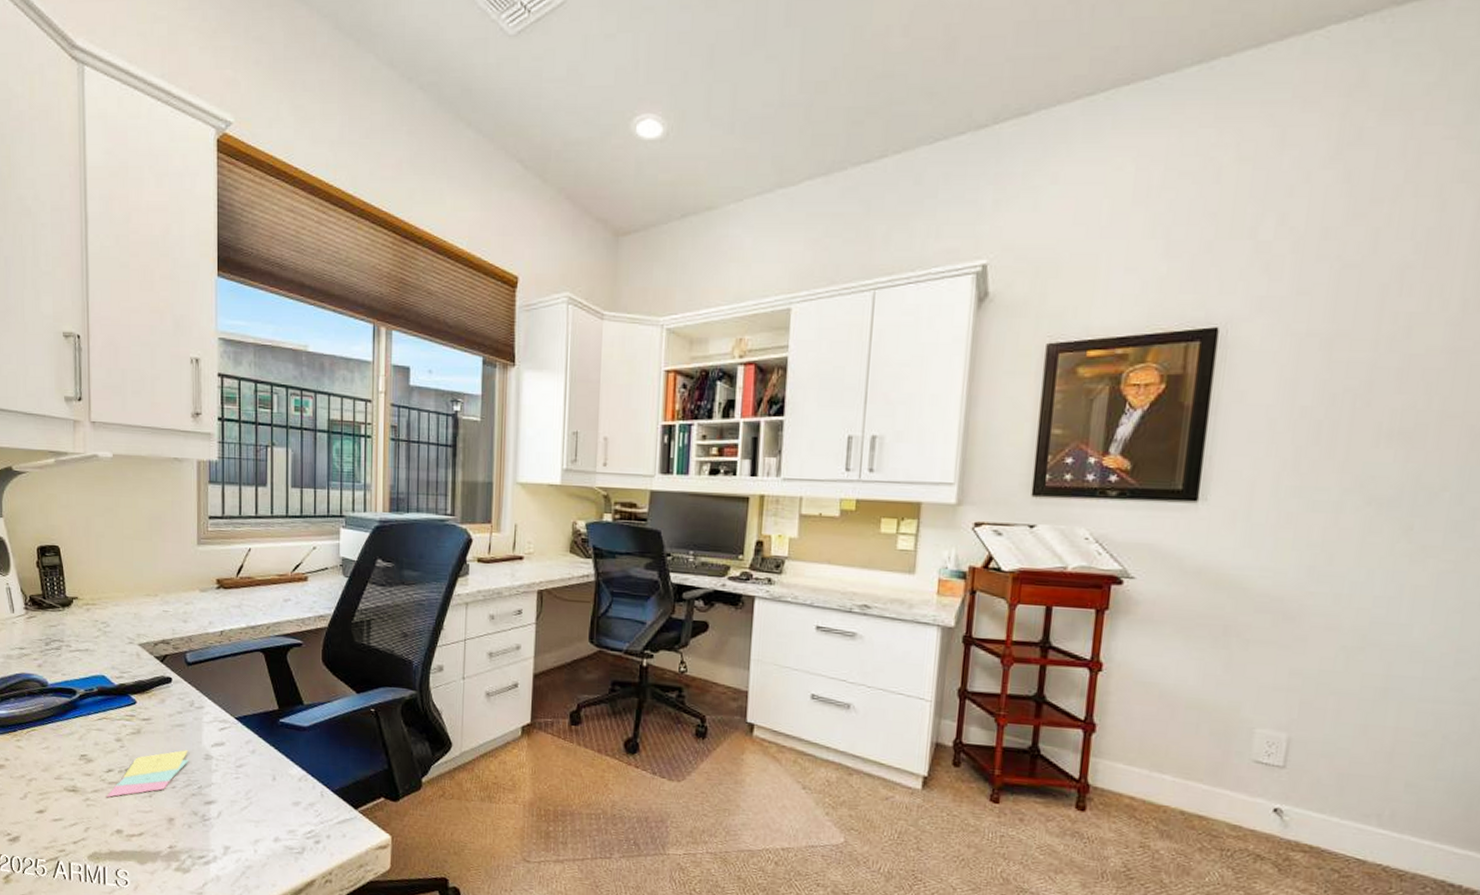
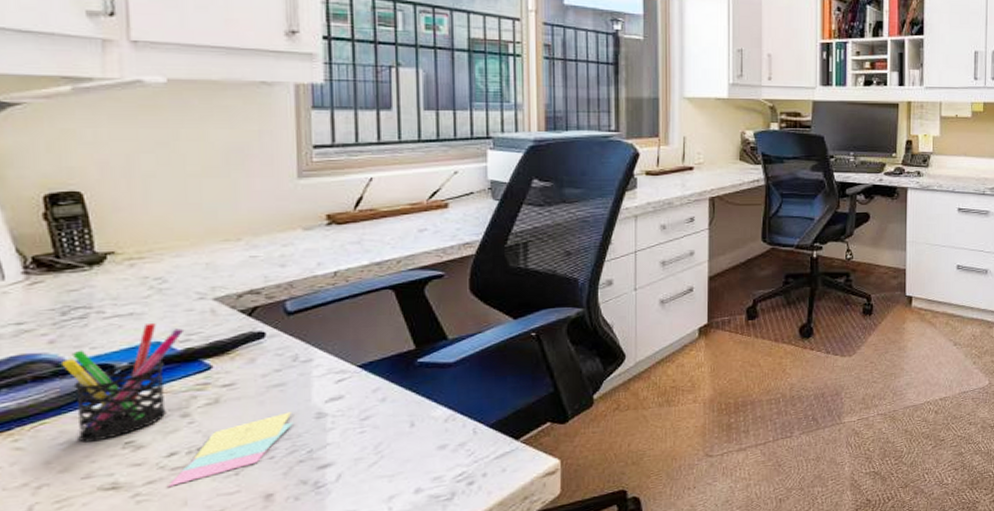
pen holder: none [45,659,120,751] -> present [62,322,185,443]

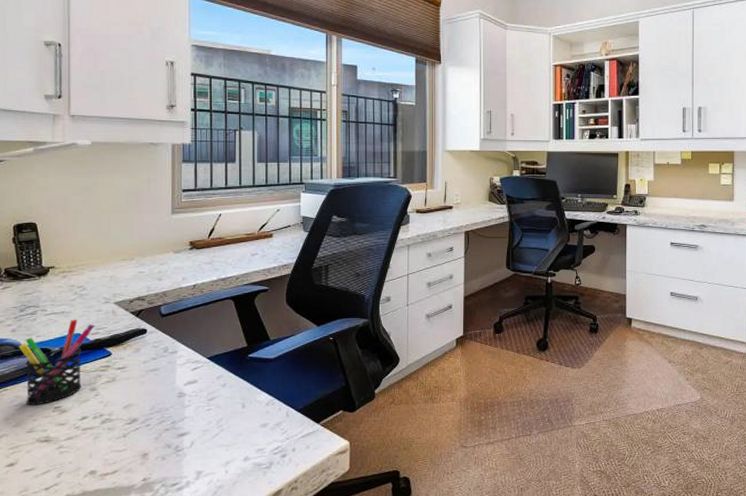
sticky notes: present [168,412,295,487] -> none [81,391,164,442]

